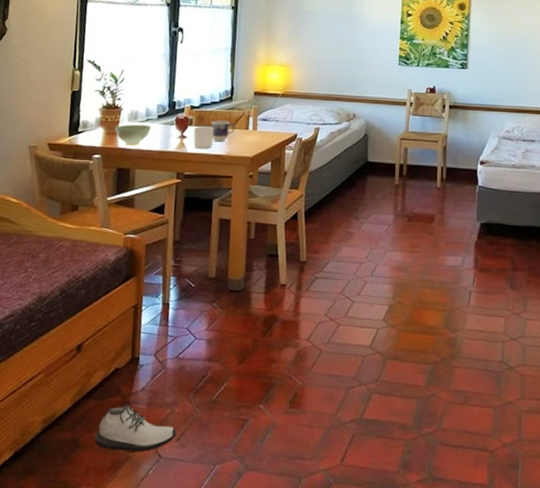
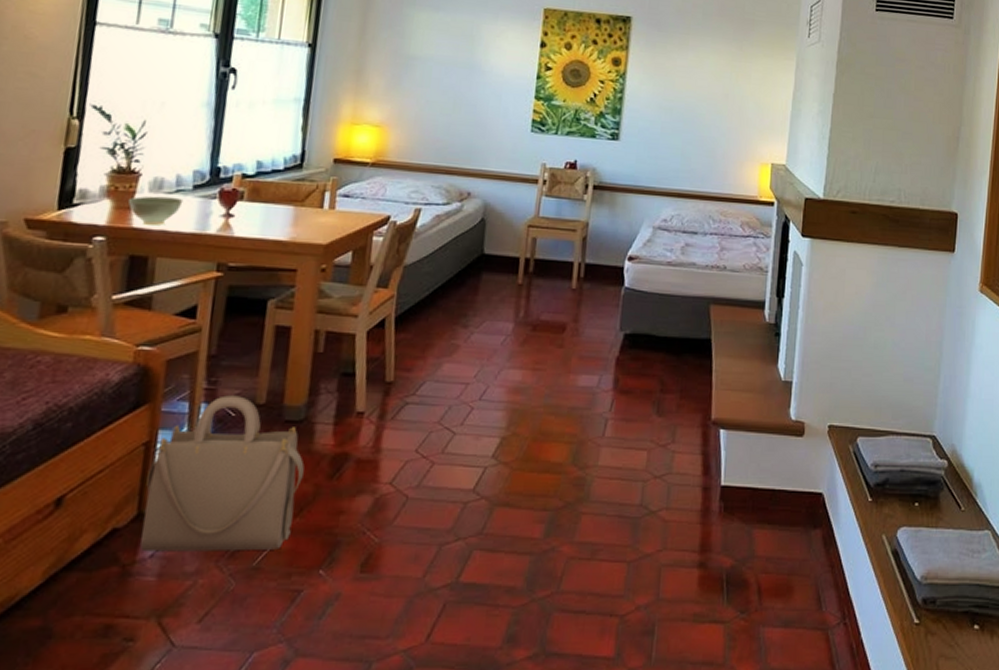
shoe: present [94,404,177,451] -> none [76,577,199,640]
handbag: none [134,271,245,388] -> present [140,395,305,552]
mug: present [193,126,214,149] -> none [243,201,275,233]
cup: present [211,120,235,142] -> none [270,194,304,223]

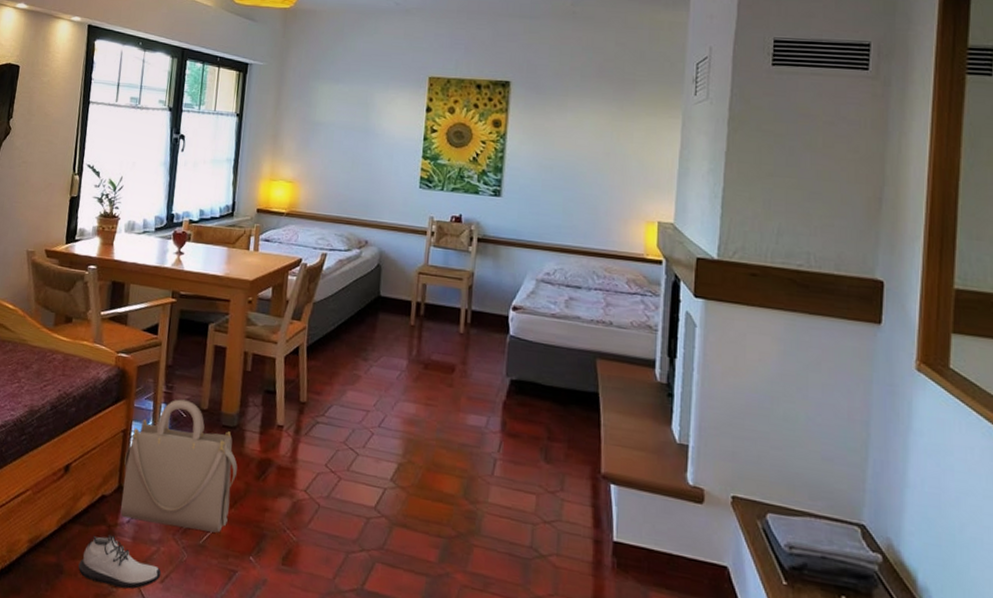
shoe: none [76,577,199,640] -> present [78,535,162,589]
bowl: present [127,196,184,225] -> none [110,235,148,259]

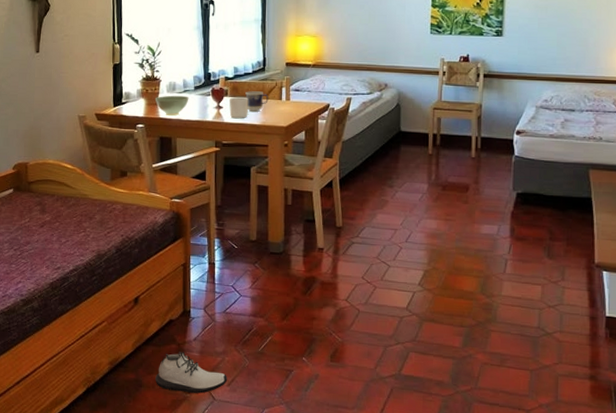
bowl: none [110,235,148,259] -> present [155,95,189,116]
handbag: present [120,399,238,533] -> none [187,234,286,341]
mug: none [190,242,213,268] -> present [229,96,249,119]
cup: none [209,237,235,262] -> present [245,91,269,112]

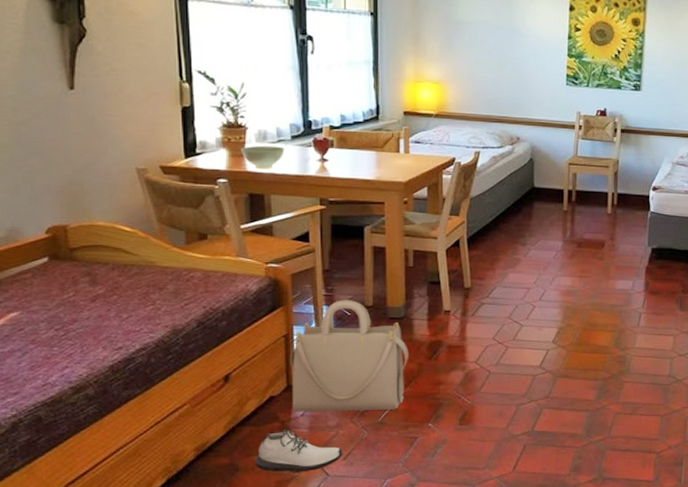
handbag: none [187,234,286,341] -> present [290,300,408,412]
mug: present [229,96,249,119] -> none [336,148,359,174]
cup: present [245,91,269,112] -> none [355,142,384,166]

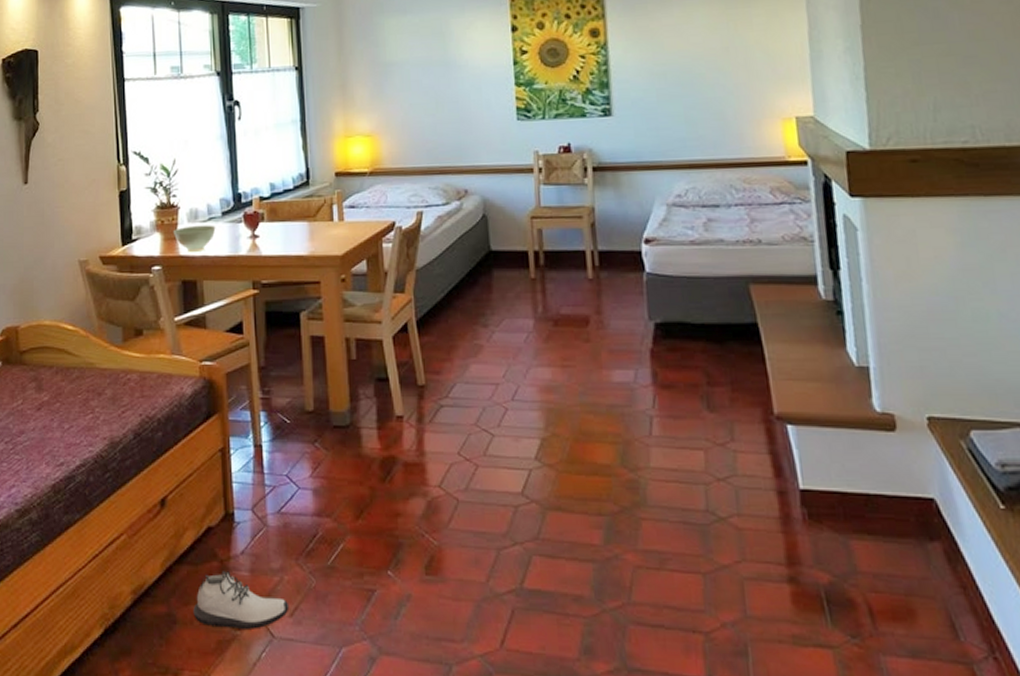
handbag: present [290,300,408,412] -> none [227,404,358,550]

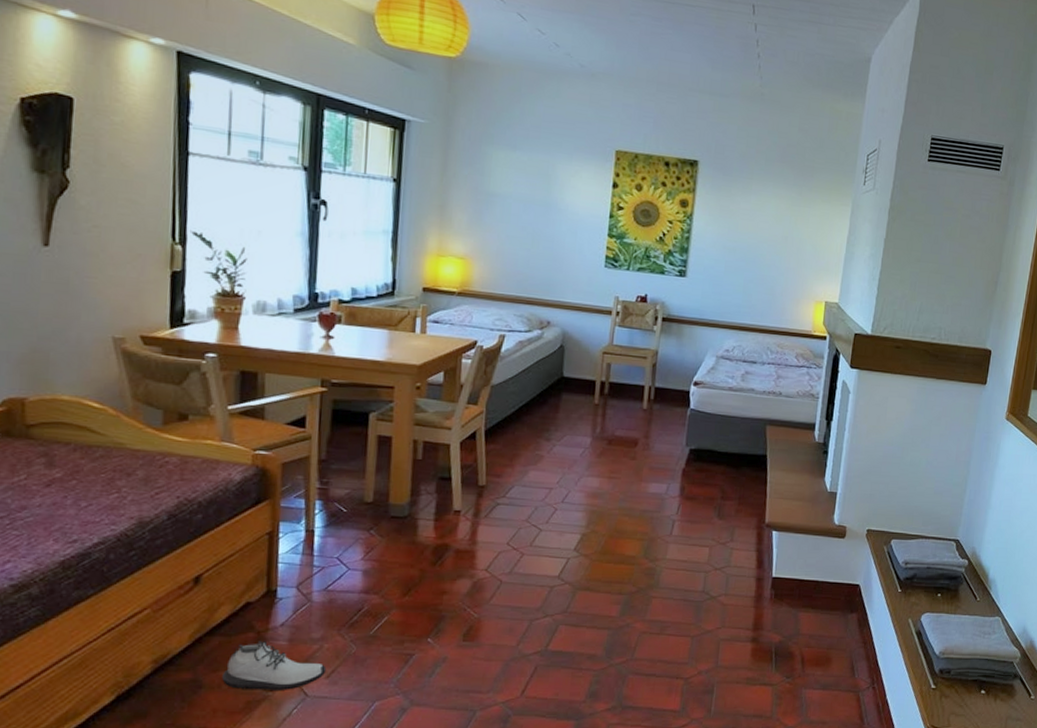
bowl: present [173,225,216,252] -> none [234,317,286,345]

